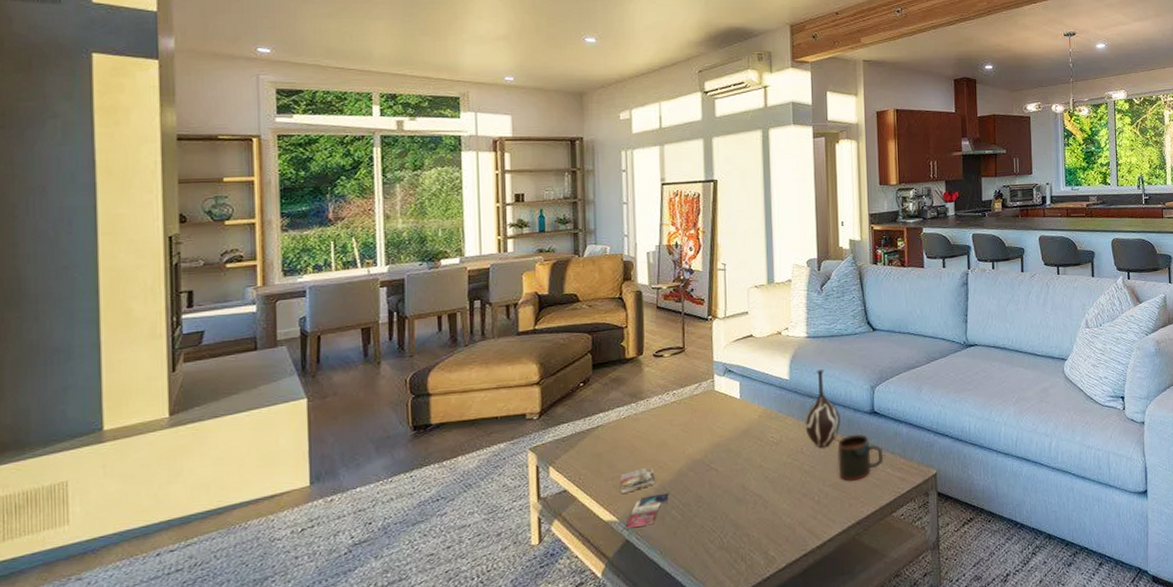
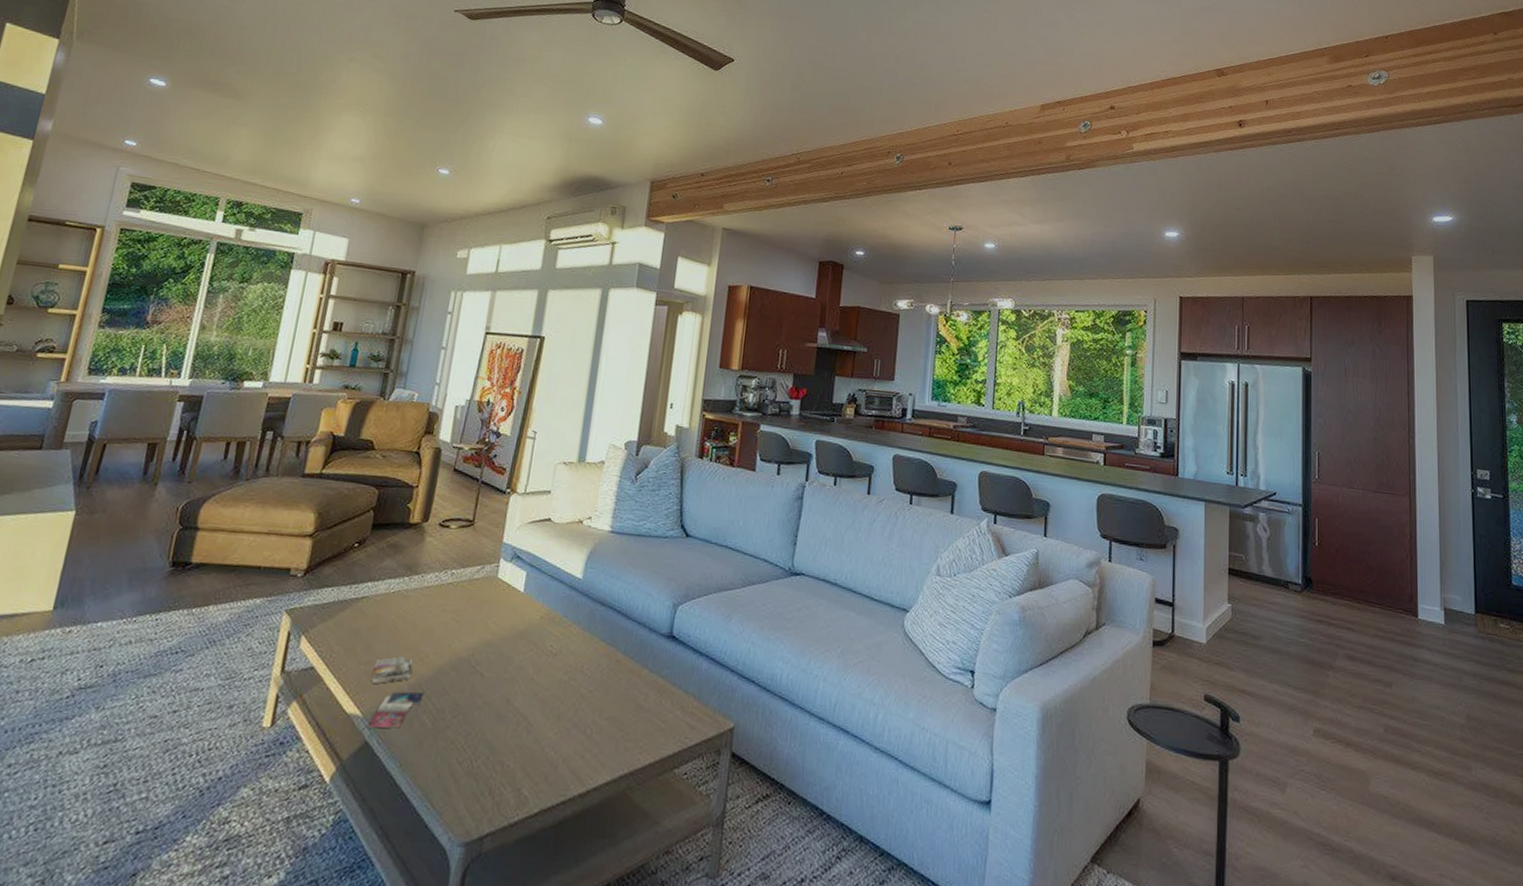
vase: present [805,369,841,447] -> none [590,573,633,669]
mug: present [837,433,884,481] -> none [619,659,675,719]

